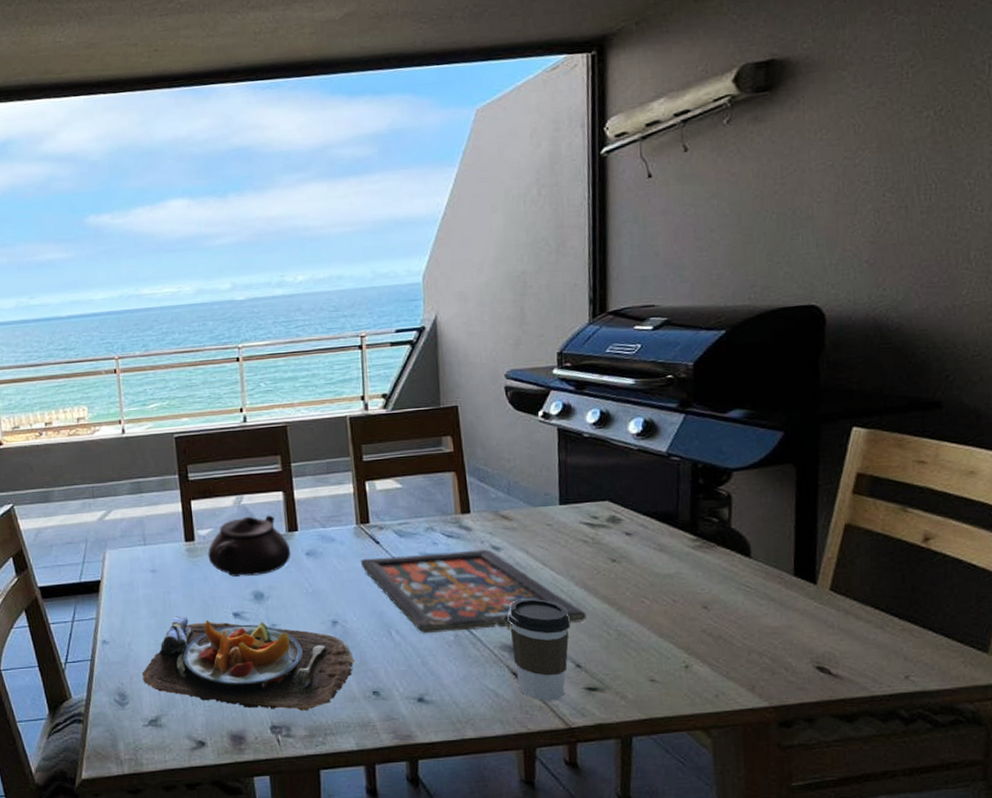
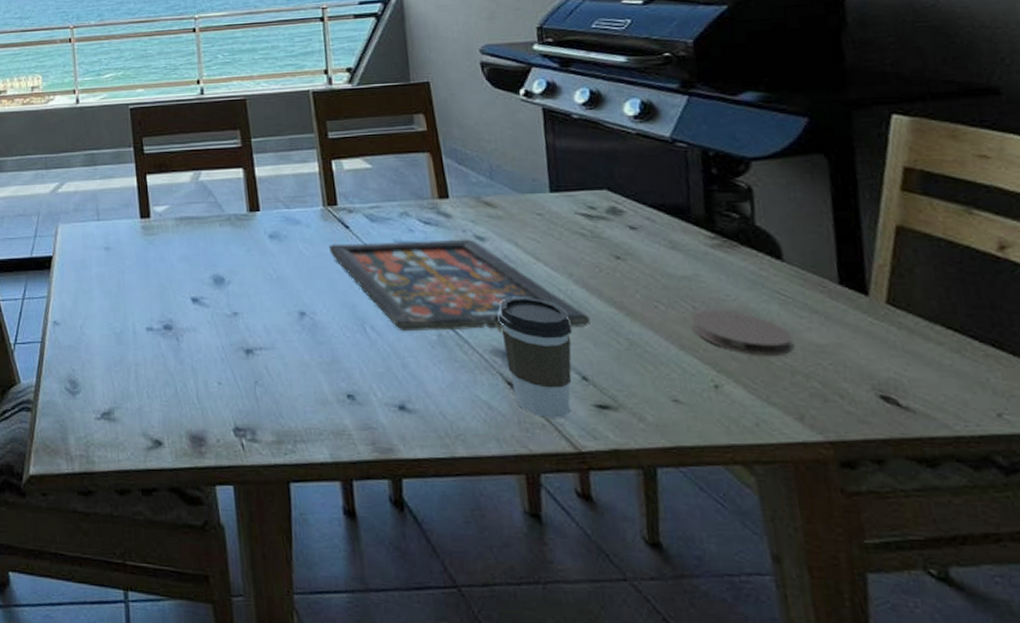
food plate: present [141,615,354,712] -> none [94,298,325,414]
teapot: present [208,515,291,577] -> none [164,193,253,258]
coaster: none [671,602,753,639] -> present [691,310,794,355]

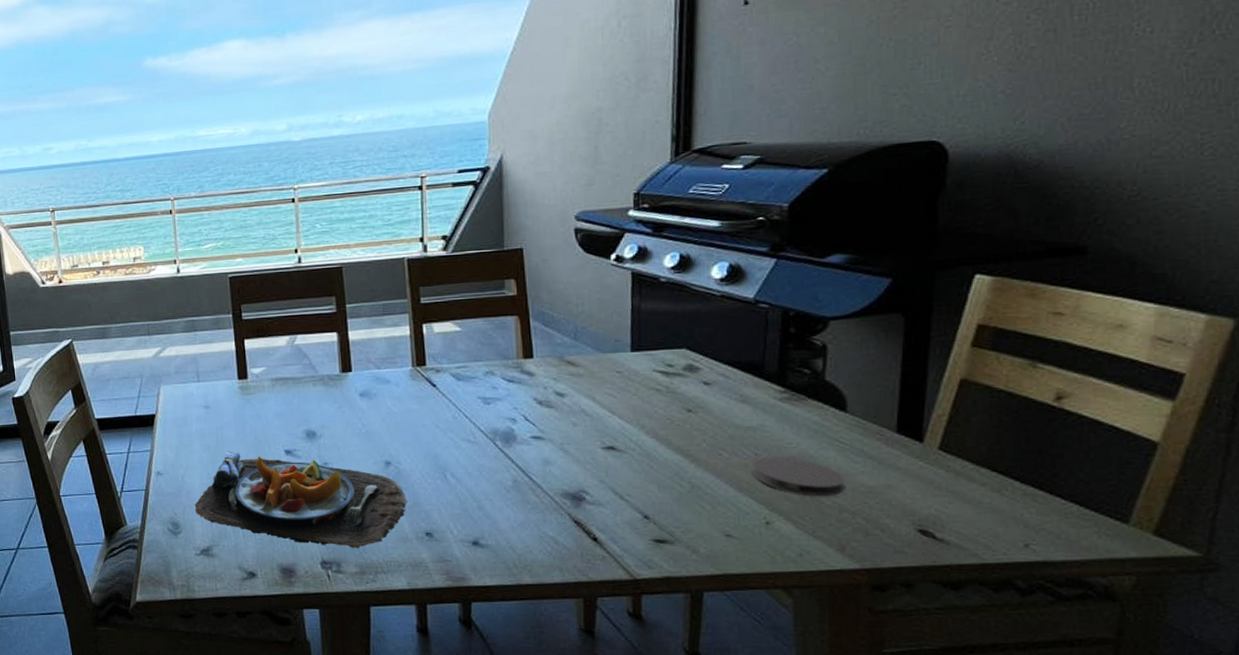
food plate: none [94,298,325,414] -> present [194,451,407,549]
board game: present [328,239,590,334] -> none [415,395,657,479]
coffee cup: present [498,296,572,418] -> none [572,446,639,551]

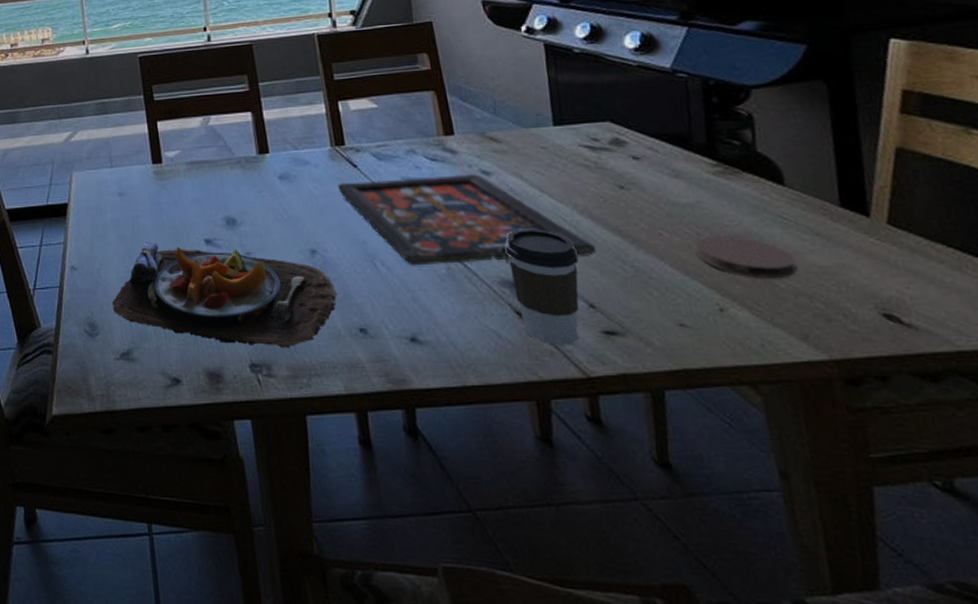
board game: none [415,395,657,479] -> present [337,174,596,266]
coffee cup: none [572,446,639,551] -> present [505,228,580,345]

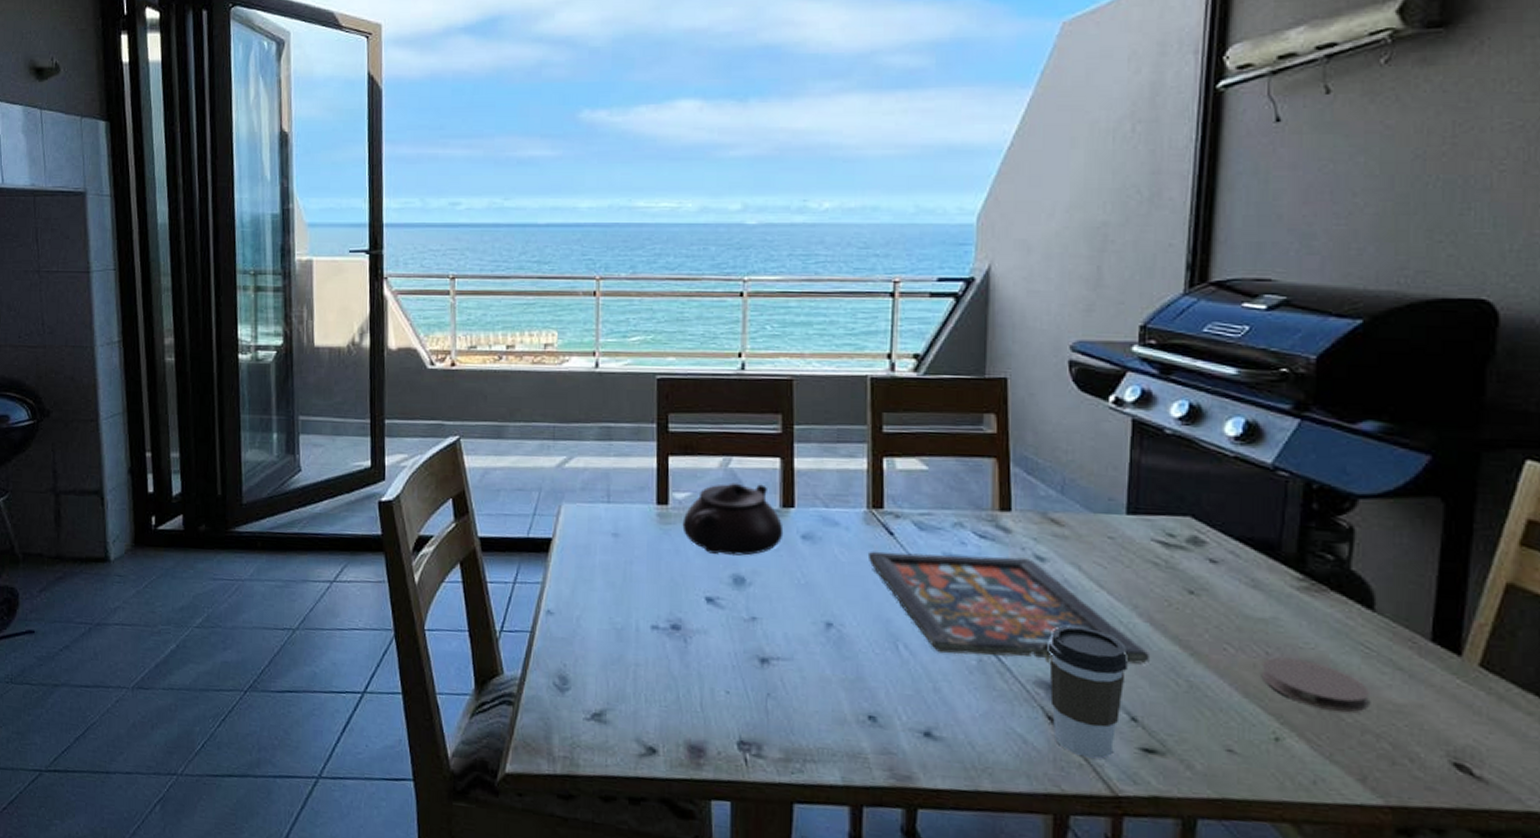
food plate: present [111,241,337,349] -> none [589,592,849,729]
teapot: none [176,136,263,201] -> present [682,483,784,556]

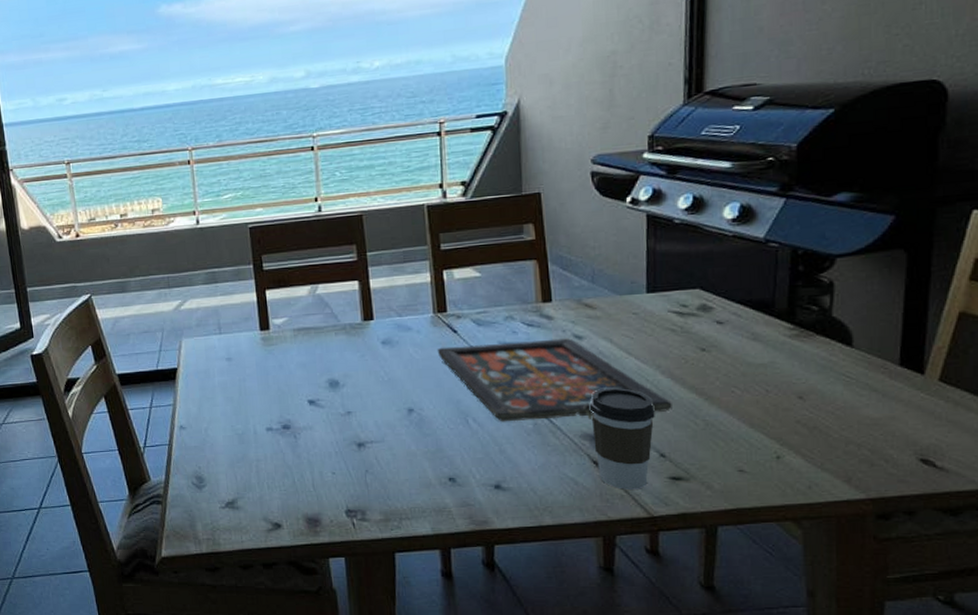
teapot: present [682,483,784,556] -> none [283,304,367,365]
coaster: present [1261,657,1371,712] -> none [763,392,852,429]

